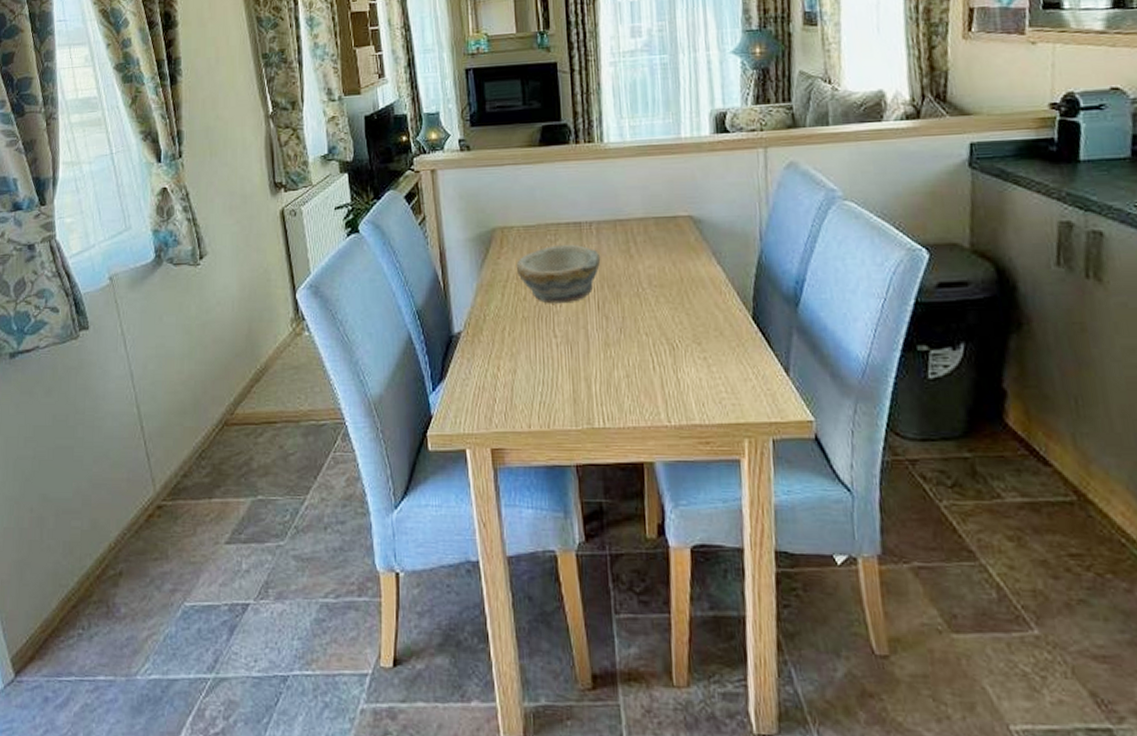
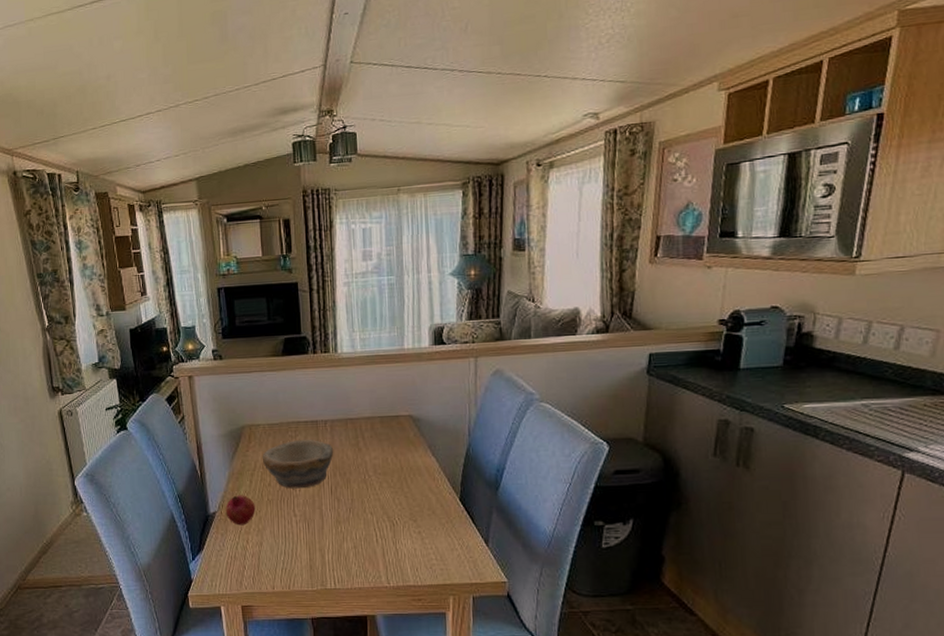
fruit: none [472,311,508,349] -> present [225,495,256,526]

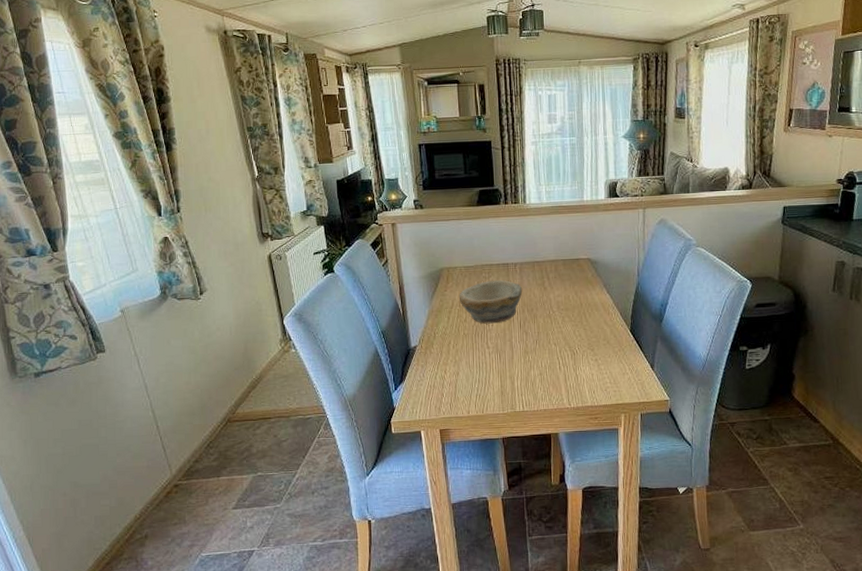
fruit: present [225,495,256,526] -> none [425,330,453,358]

